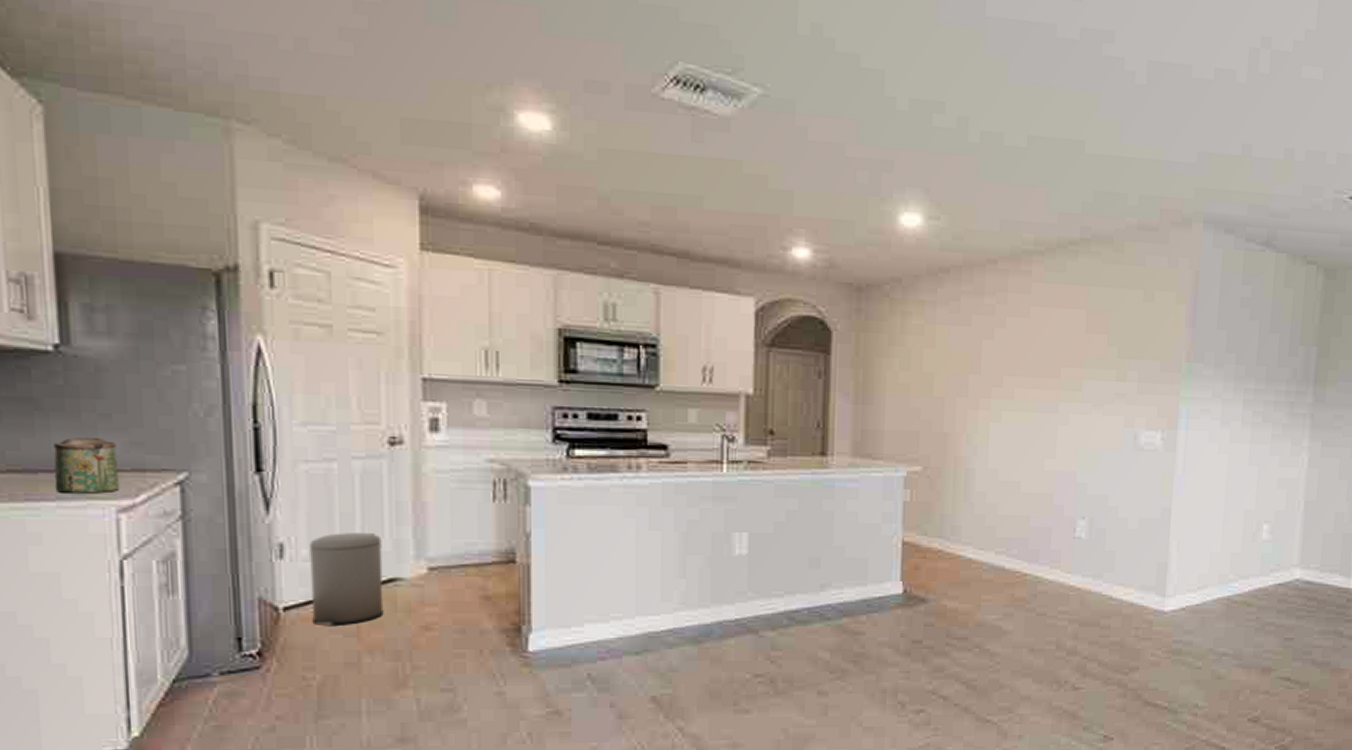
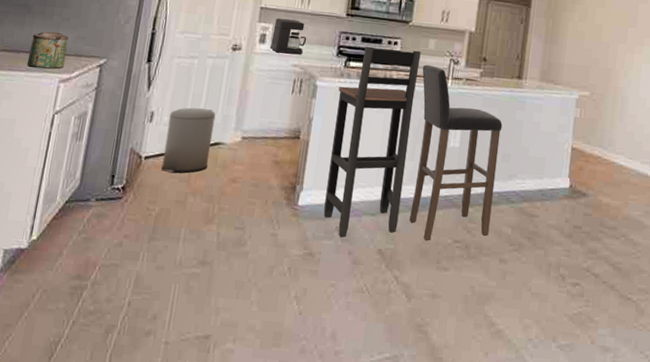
coffee maker: none [447,392,503,445] -> present [269,18,307,54]
bar stool: none [563,425,678,686] -> present [323,46,421,237]
bar stool: none [683,445,805,679] -> present [409,64,503,241]

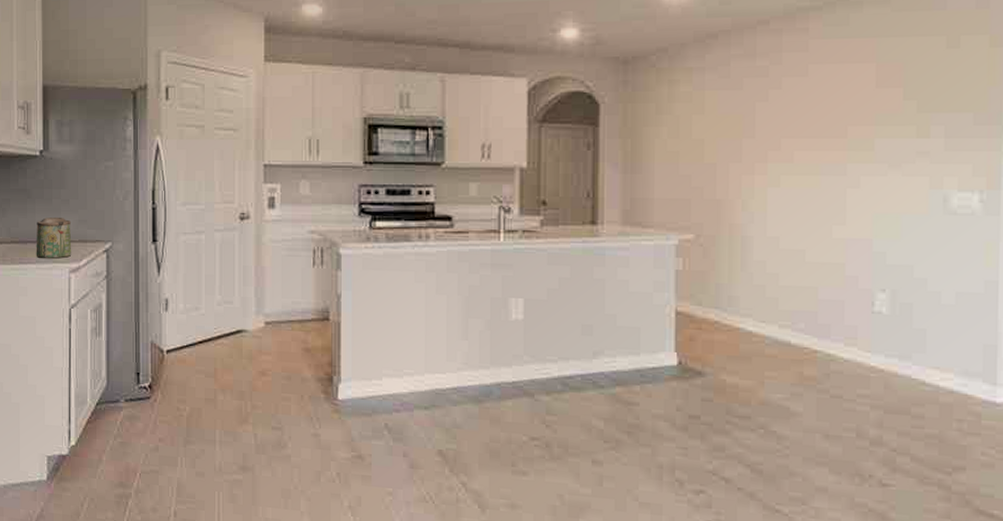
pedal bin: present [161,107,216,174] -> none [185,291,233,368]
coffee maker: present [269,18,307,54] -> none [280,175,322,218]
bar stool: present [323,46,421,237] -> none [366,199,461,436]
bar stool: present [409,64,503,241] -> none [465,216,577,439]

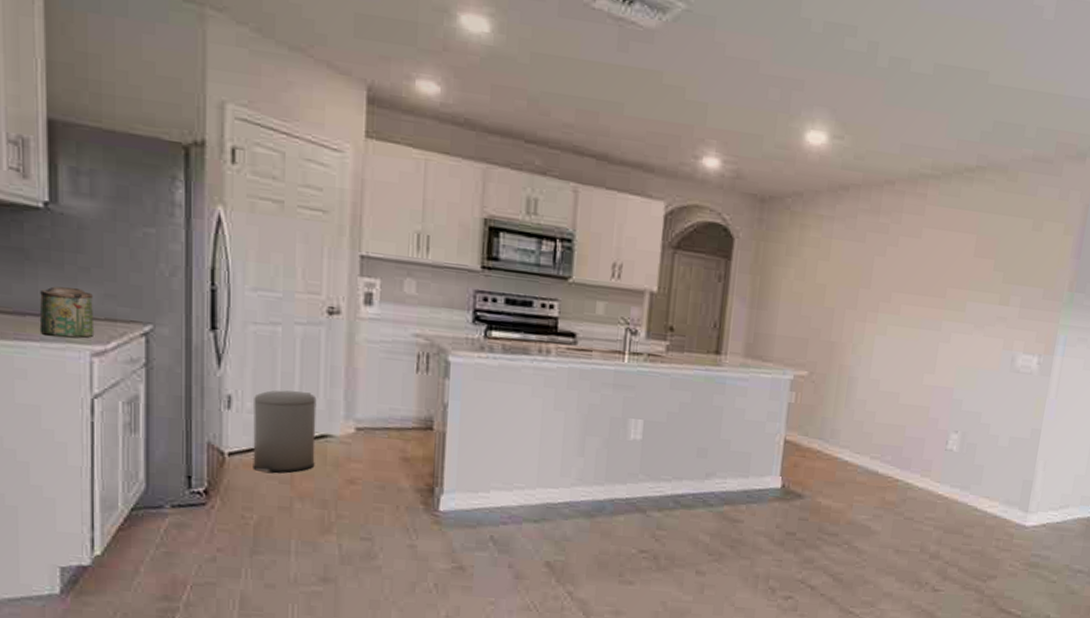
pedal bin: none [185,291,233,368] -> present [253,390,317,474]

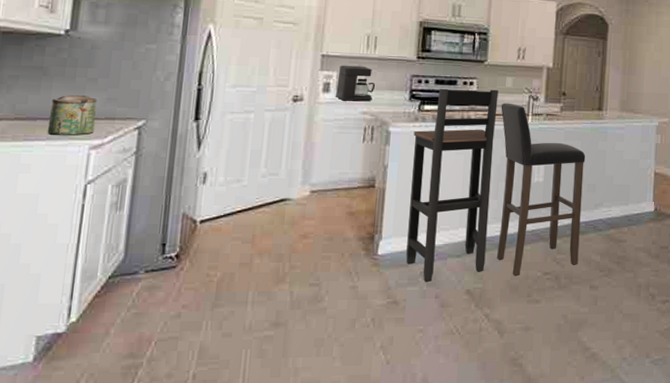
pedal bin: present [253,390,317,474] -> none [220,165,279,234]
coffee maker: none [379,270,430,320] -> present [335,65,376,101]
bar stool: none [473,310,586,548] -> present [406,88,499,282]
bar stool: none [583,335,697,551] -> present [497,103,586,276]

